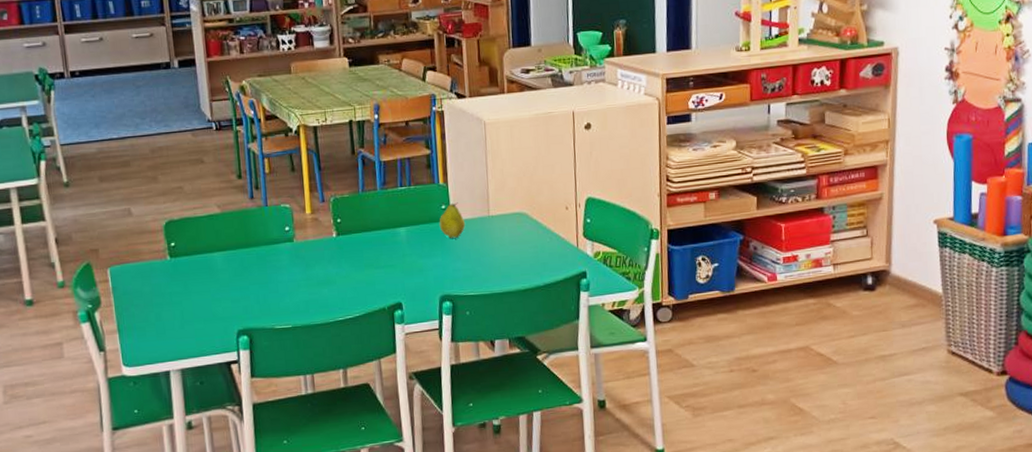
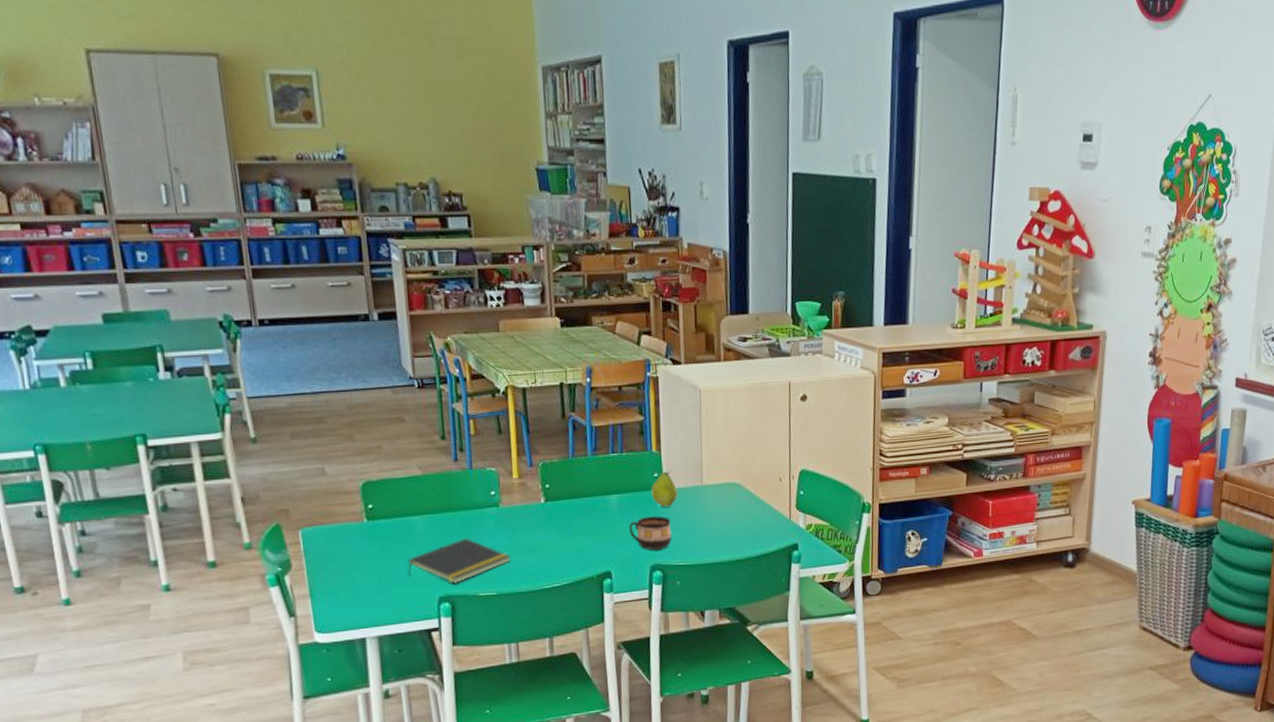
notepad: none [207,272,305,317] -> present [407,538,511,583]
cup: none [418,247,461,281] -> present [629,516,672,551]

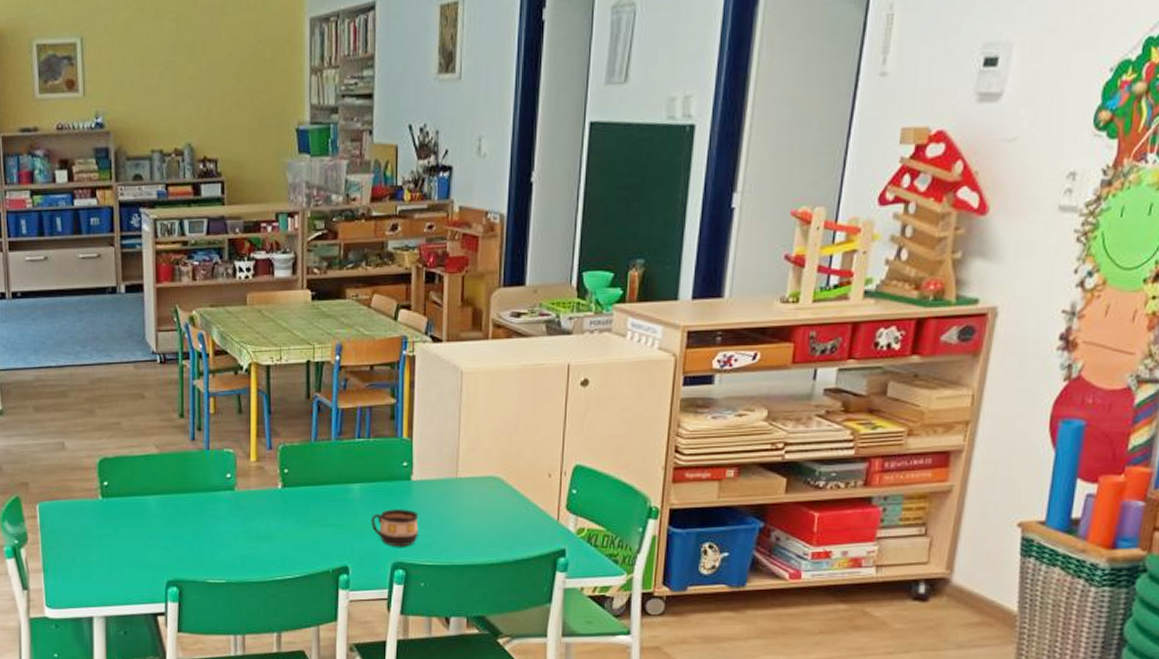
notepad: present [407,538,511,583] -> none [138,521,243,568]
fruit: present [651,471,678,507] -> none [398,460,429,500]

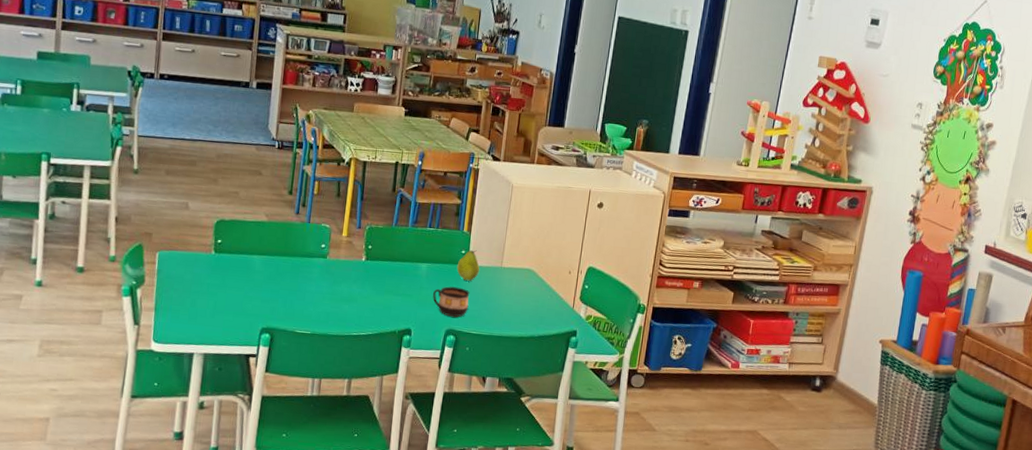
fruit: none [398,460,429,500] -> present [456,250,480,281]

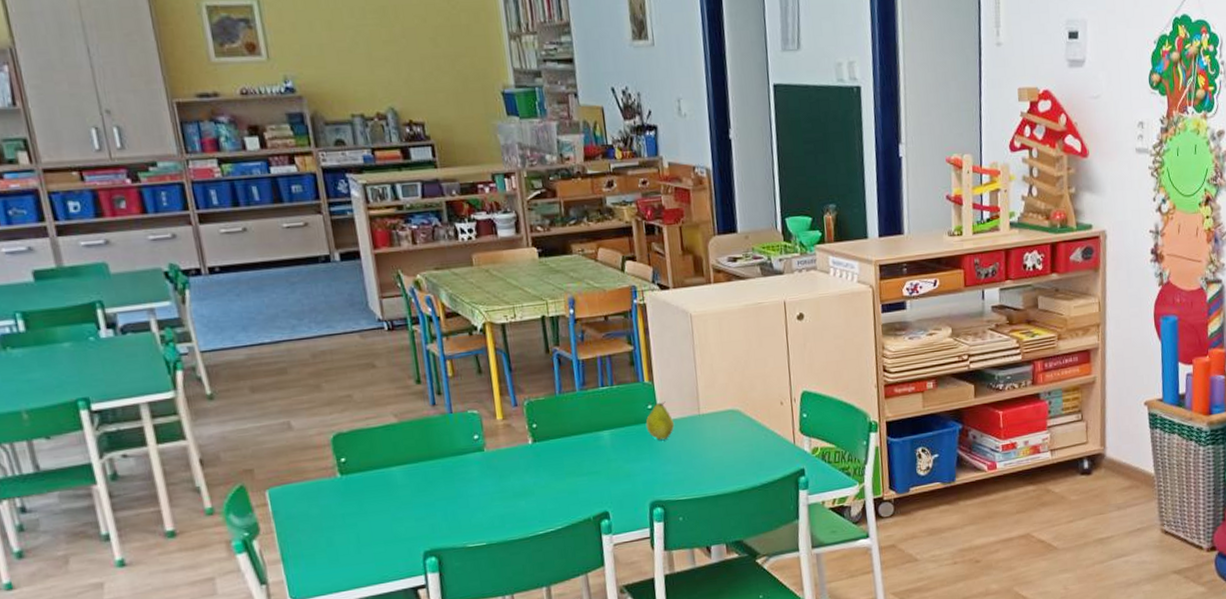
cup: present [433,286,470,317] -> none [624,449,671,487]

